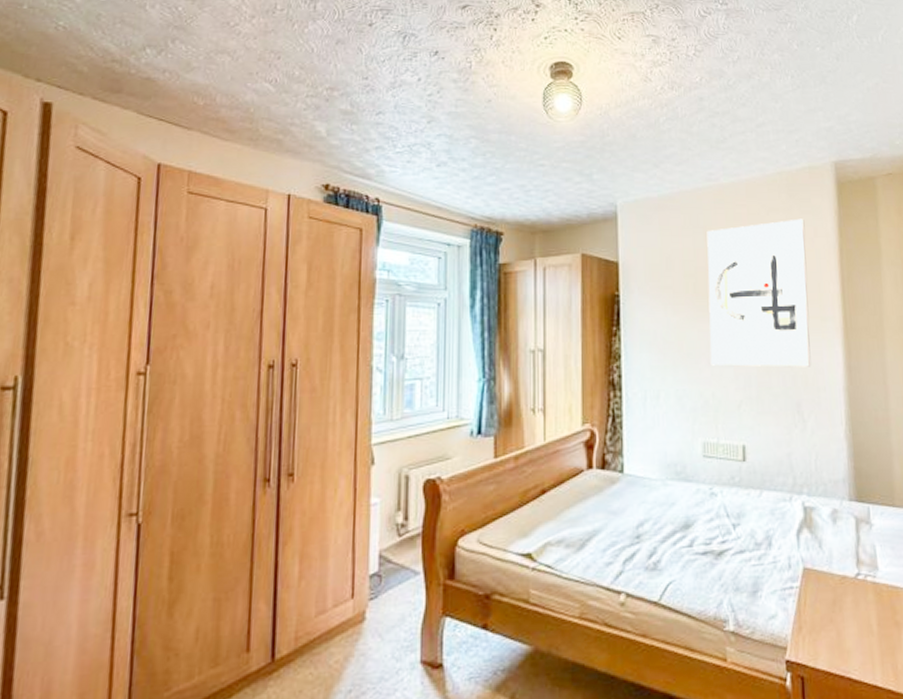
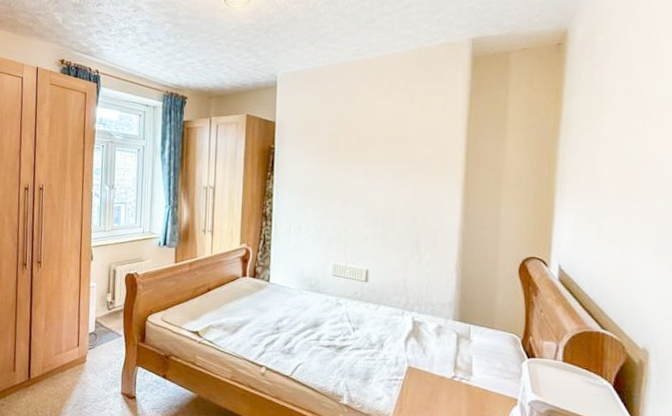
wall art: present [707,218,812,367] -> none [345,88,438,212]

